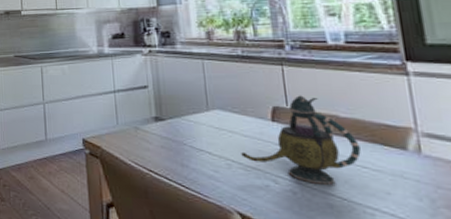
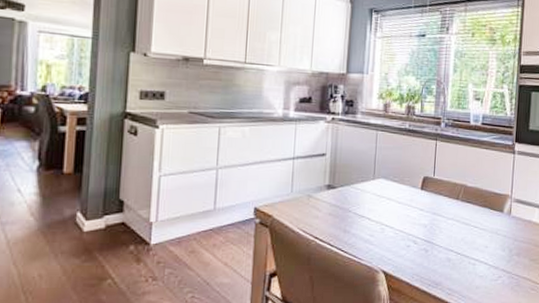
teapot: present [241,95,361,185] -> none [394,167,476,242]

